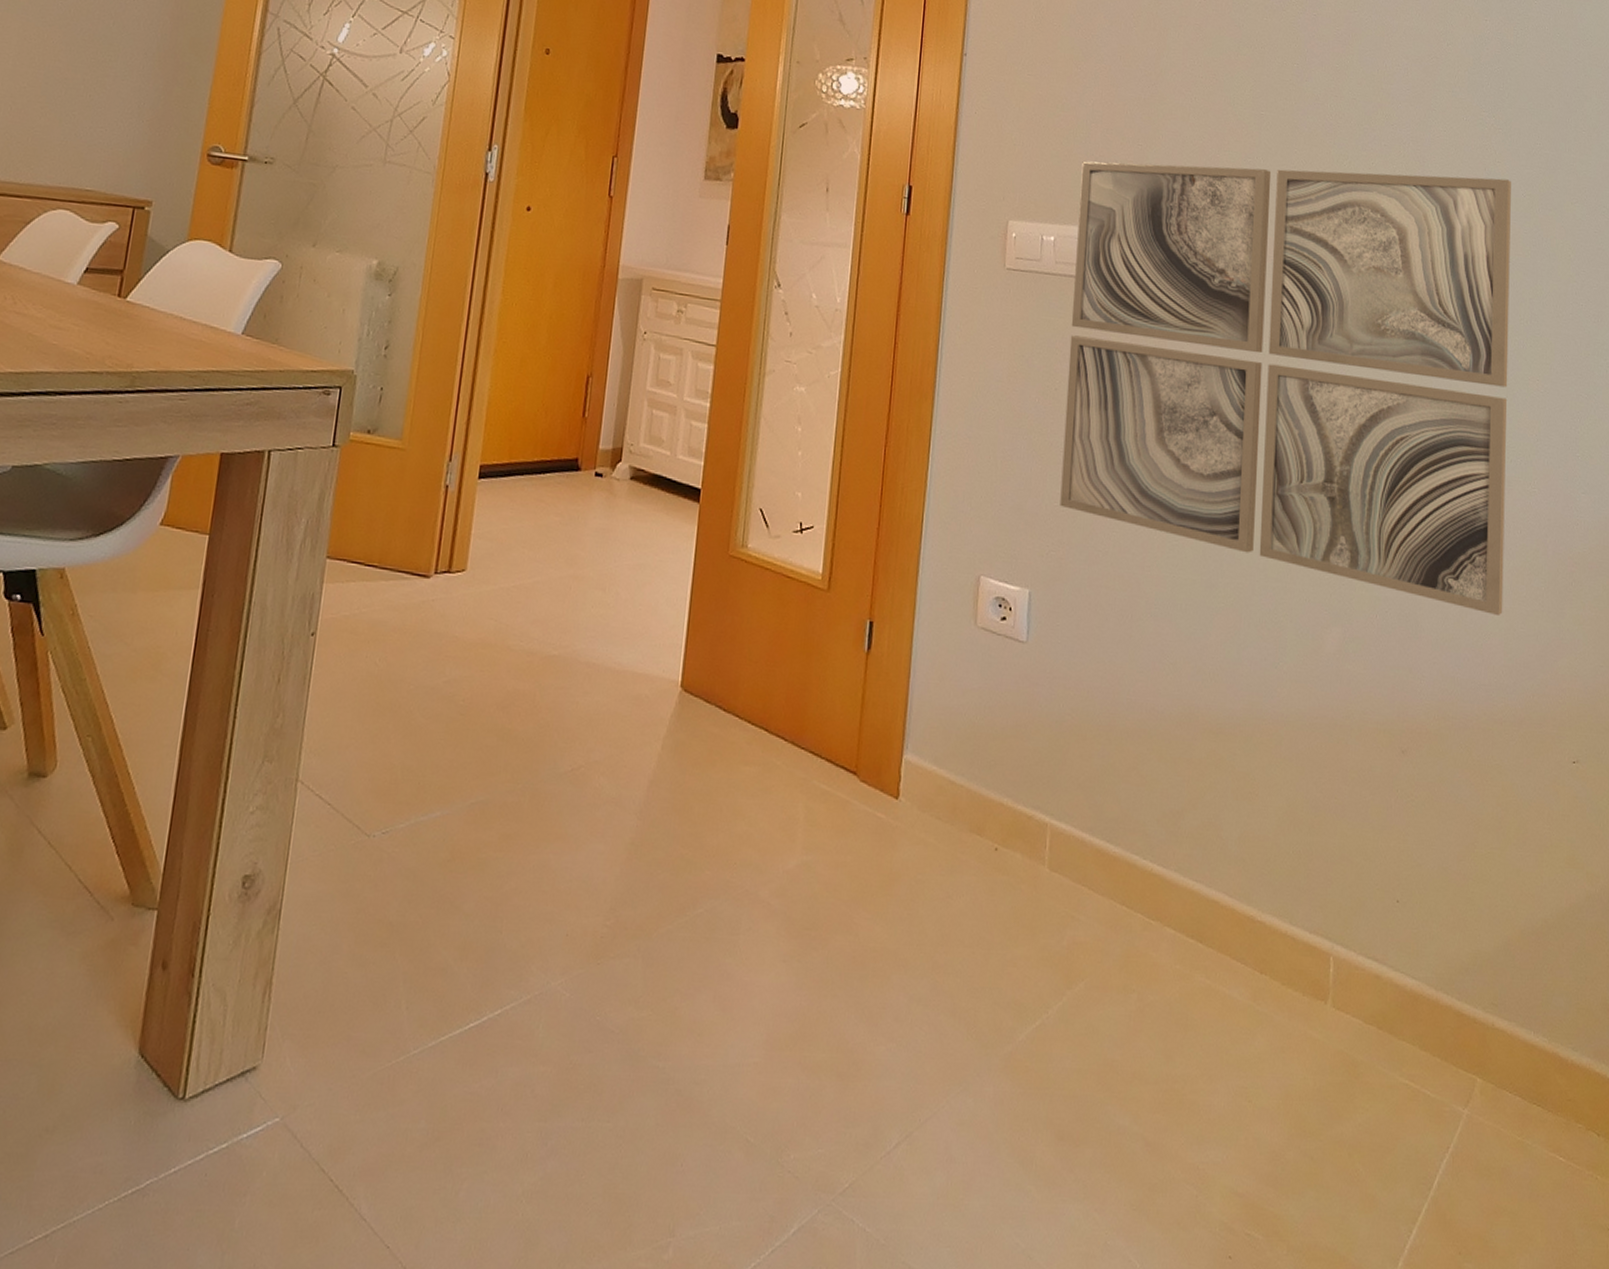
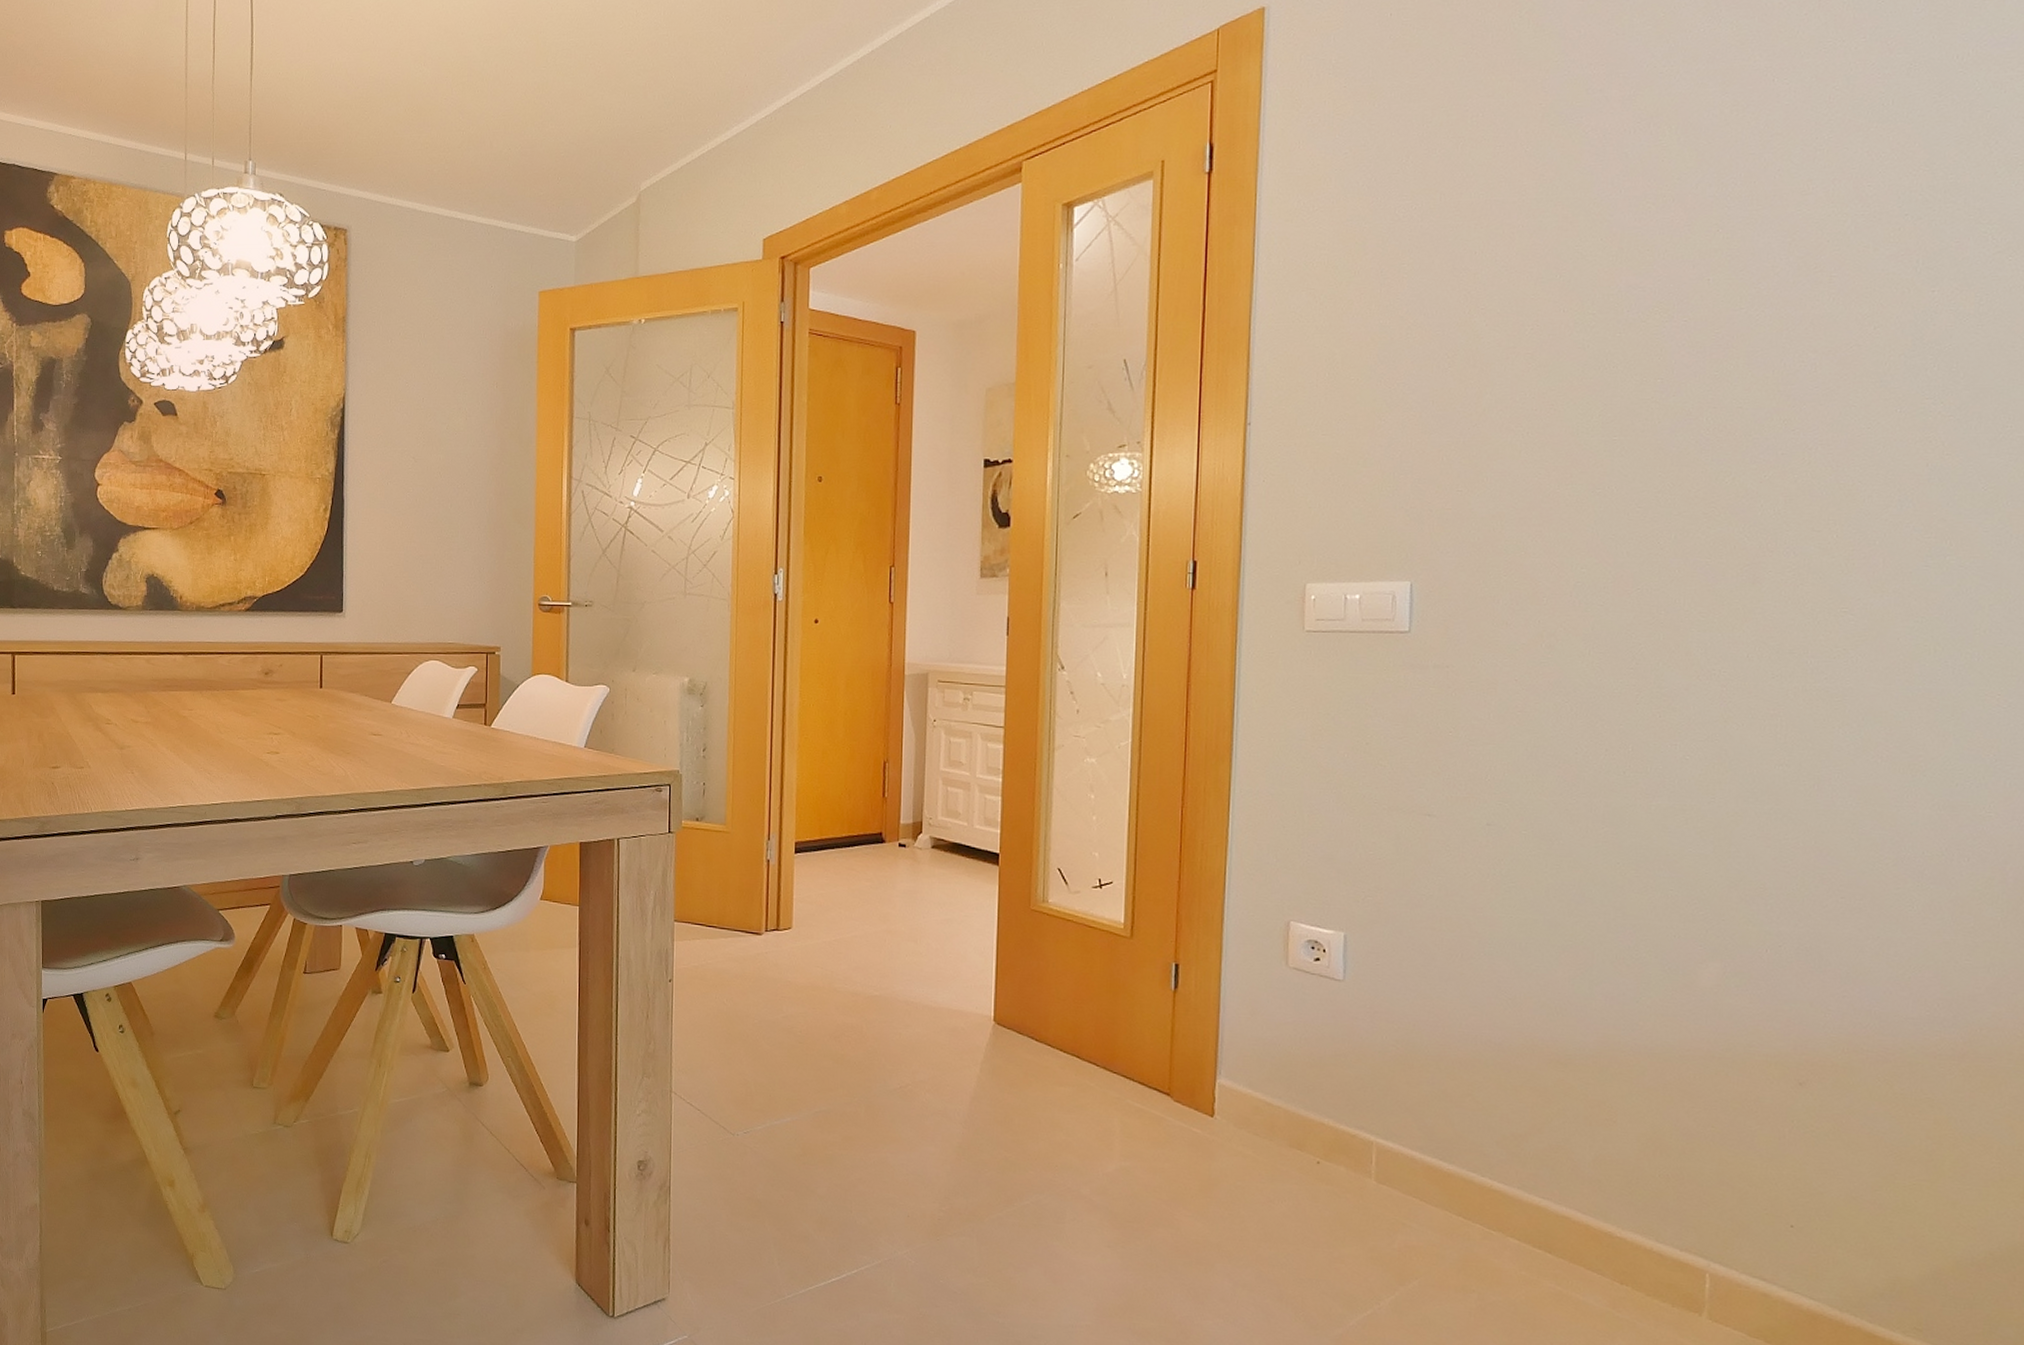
wall art: present [1060,161,1511,615] -> none [1376,473,1966,947]

